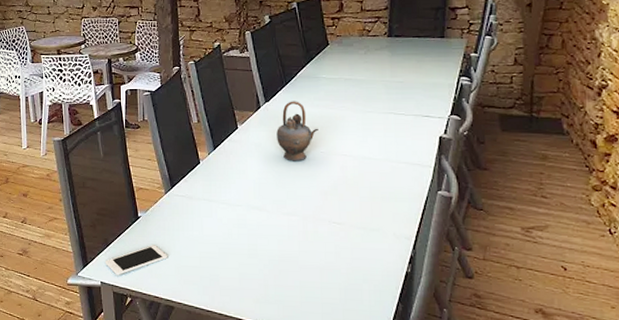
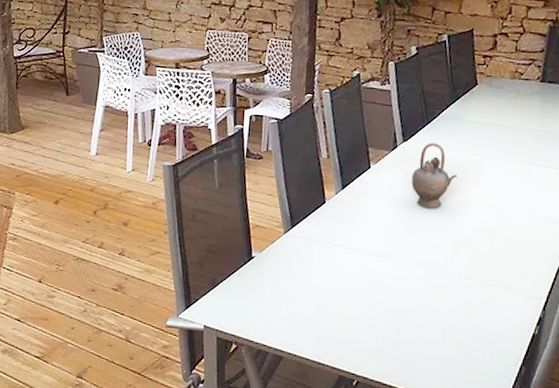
cell phone: present [105,245,167,275] -> none [211,288,280,320]

